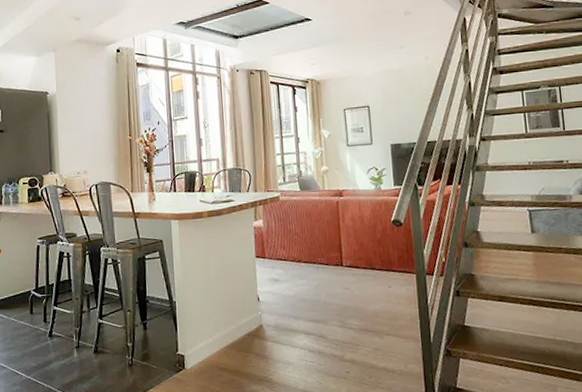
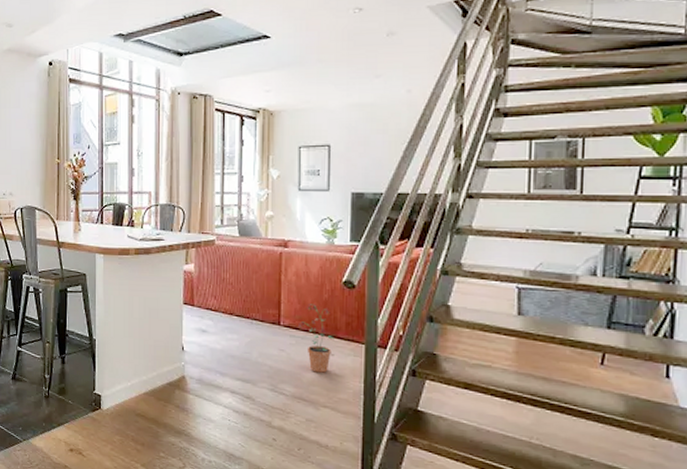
potted plant: none [358,243,390,305] -> present [298,304,335,373]

